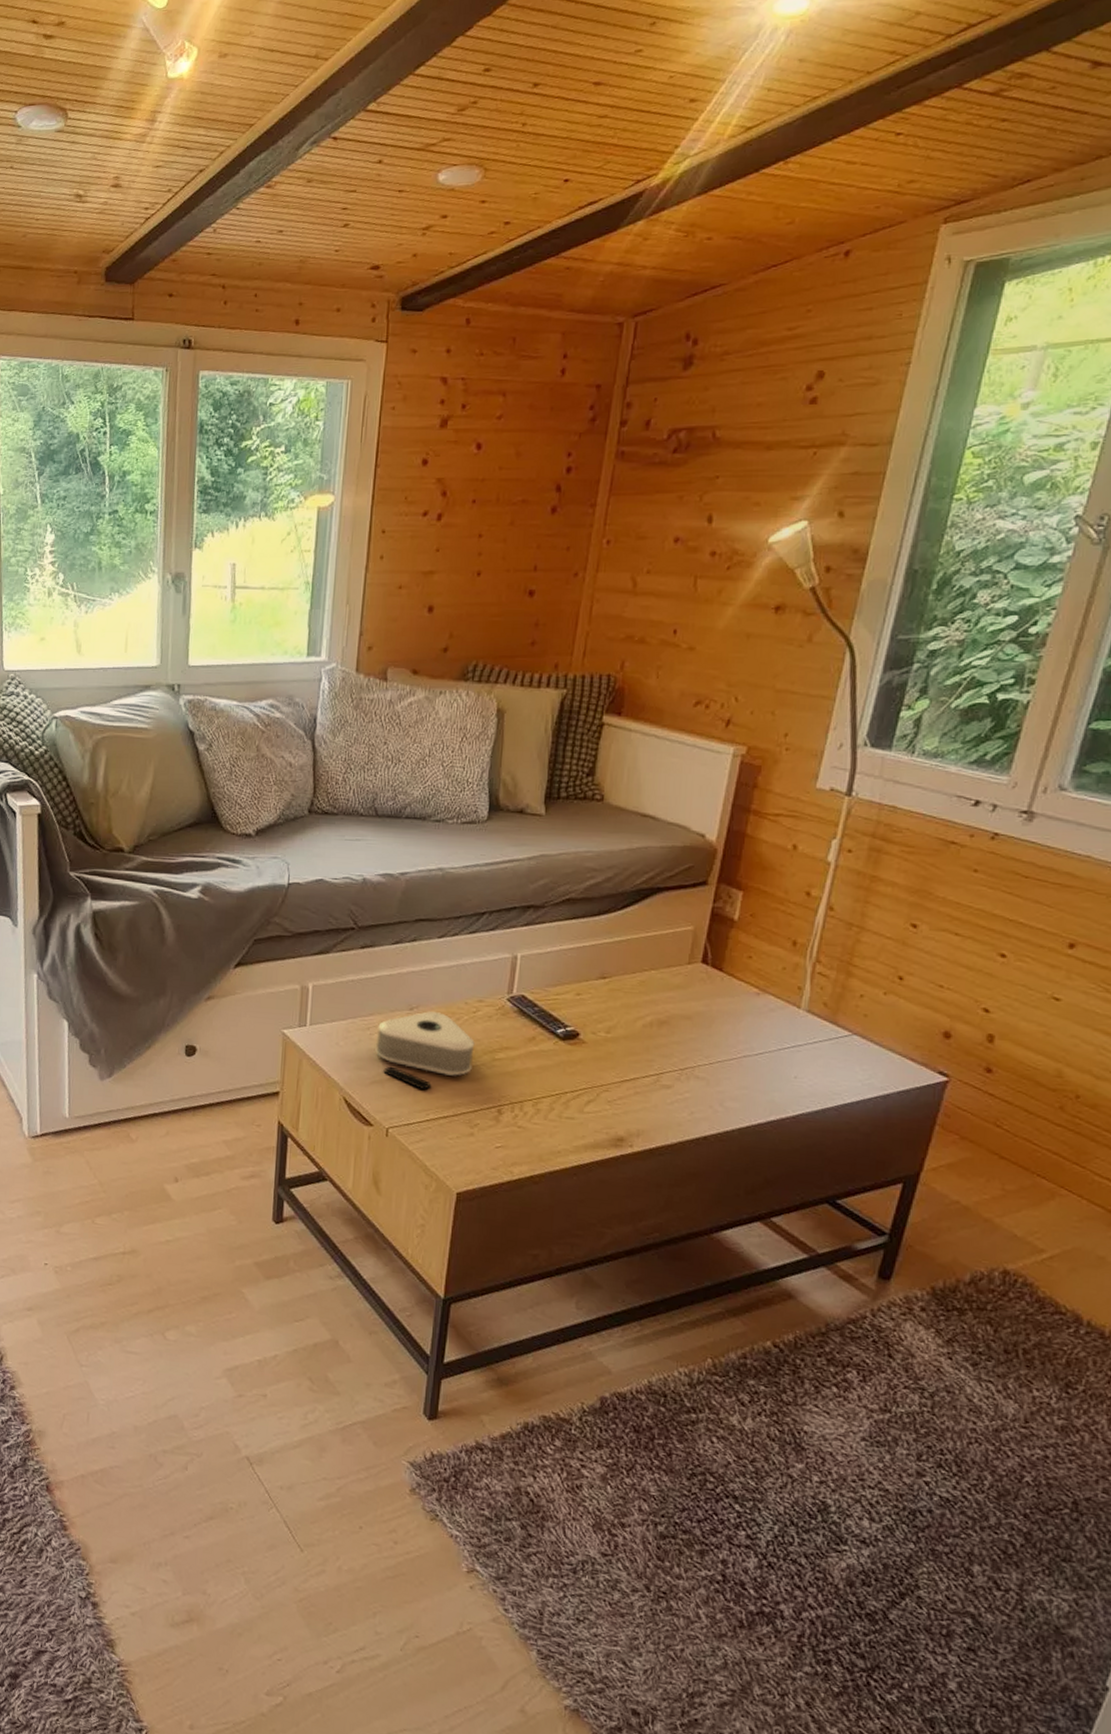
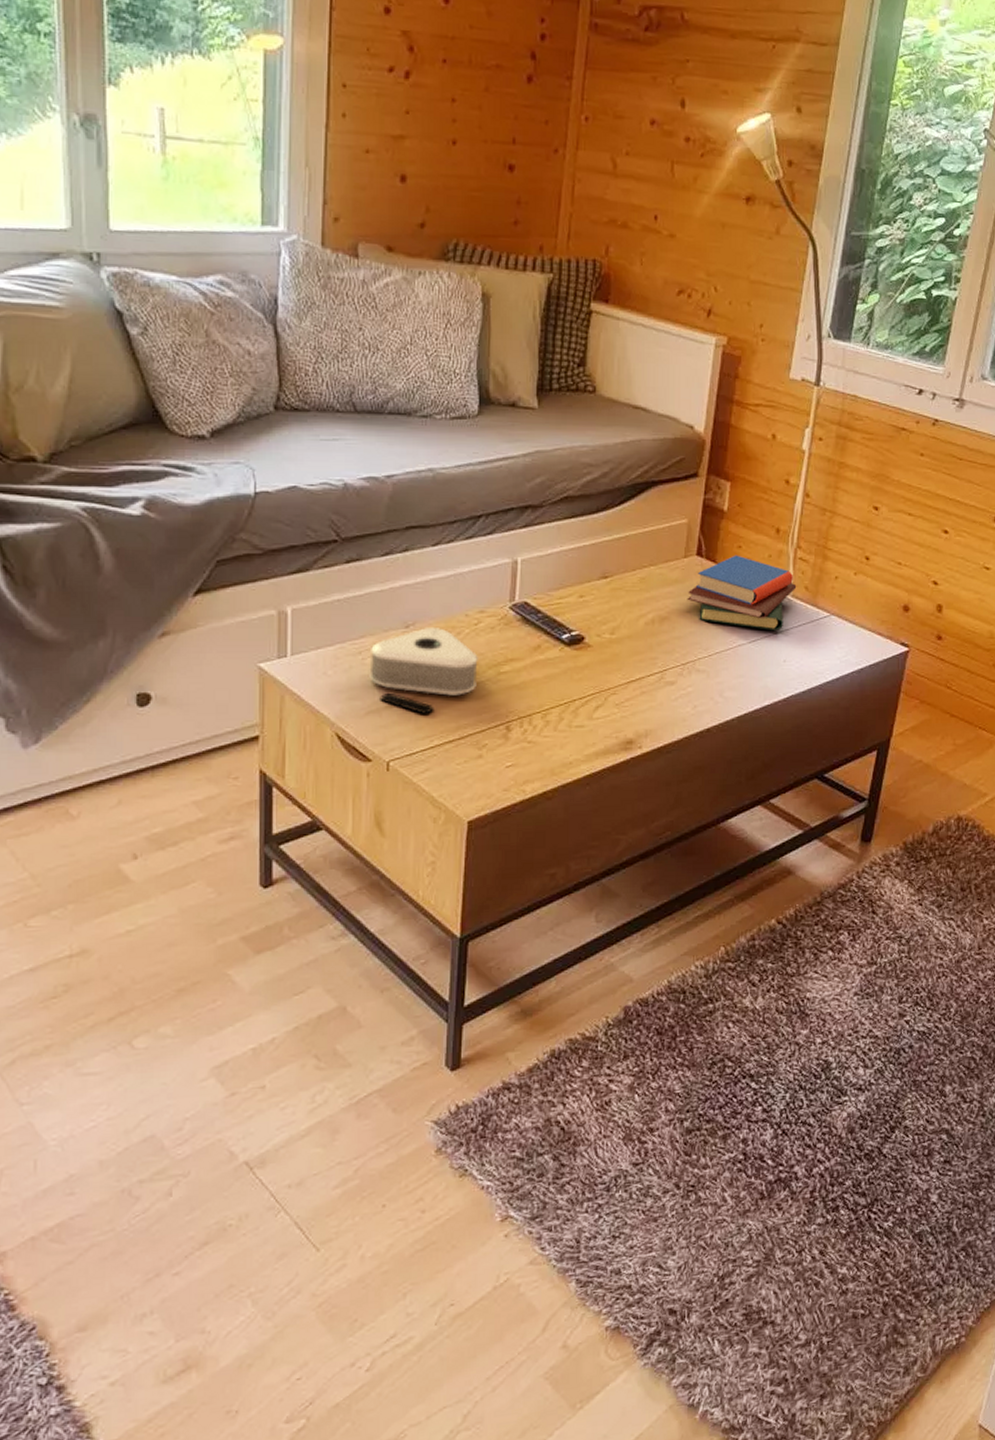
book: none [689,965,814,1045] -> present [687,555,797,631]

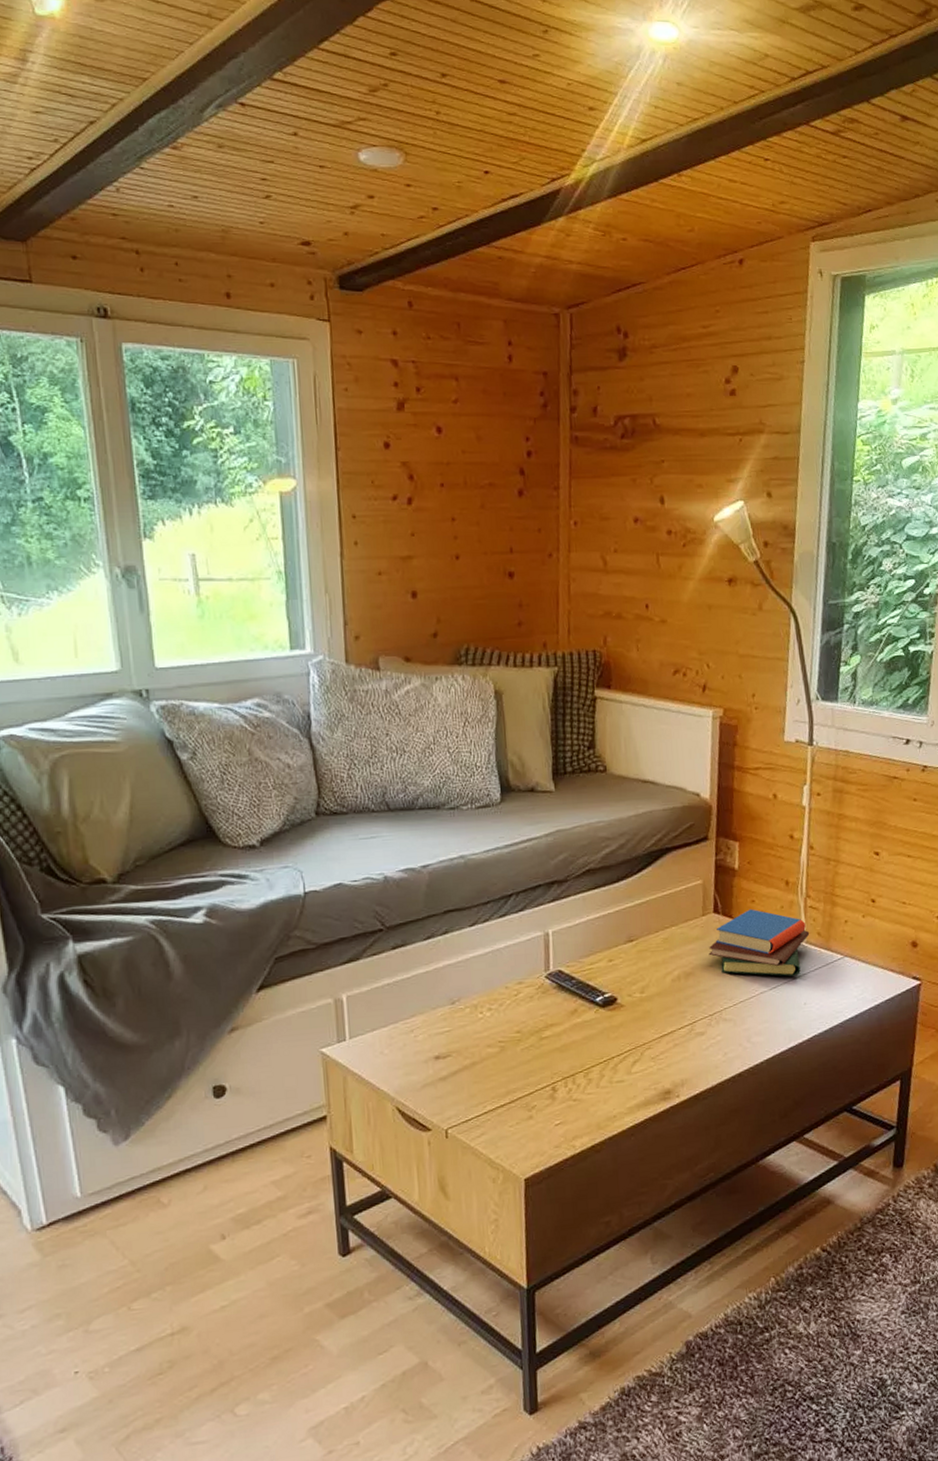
speaker: present [369,628,478,714] -> none [422,1001,521,1083]

